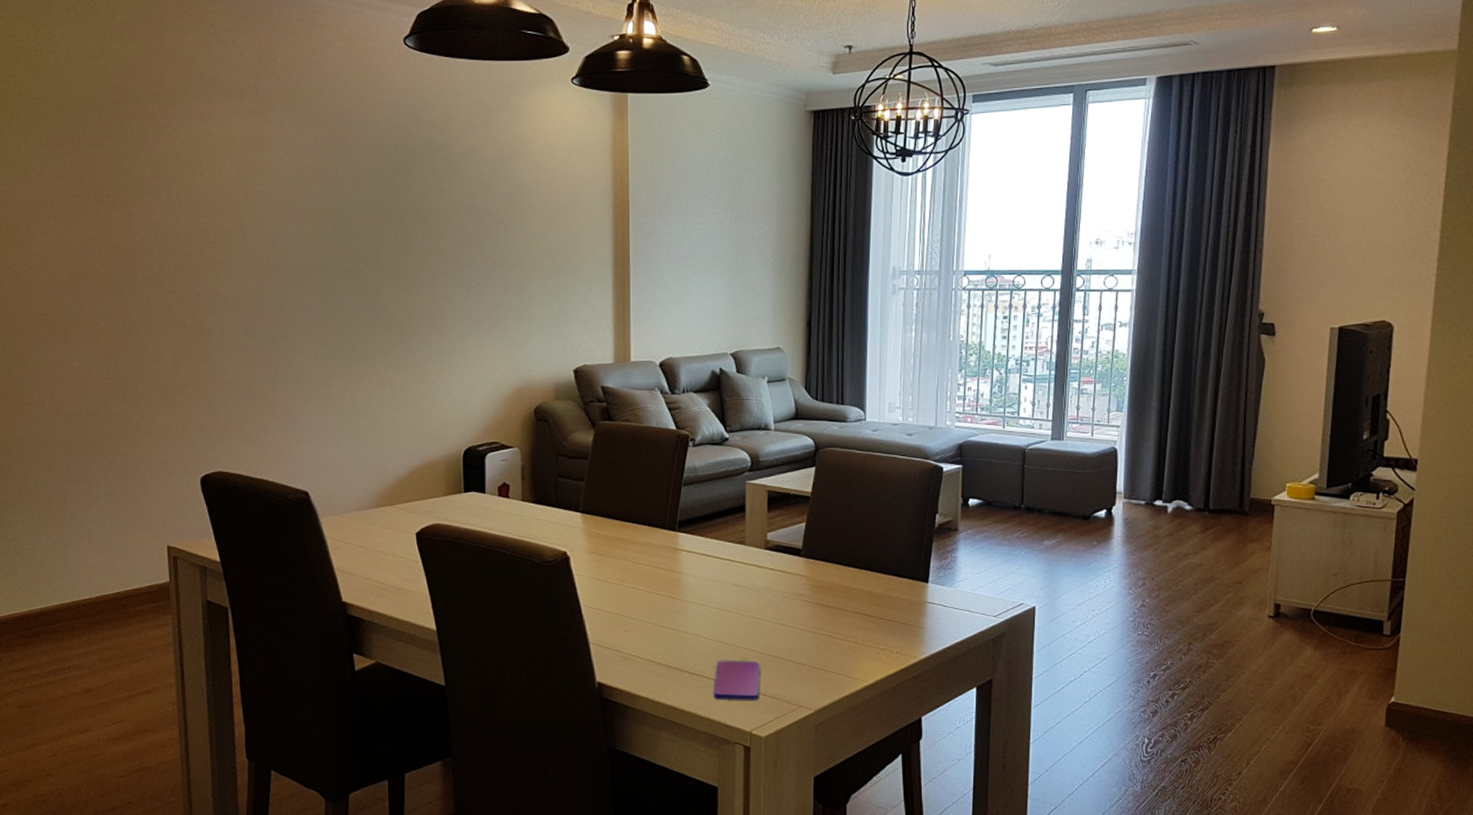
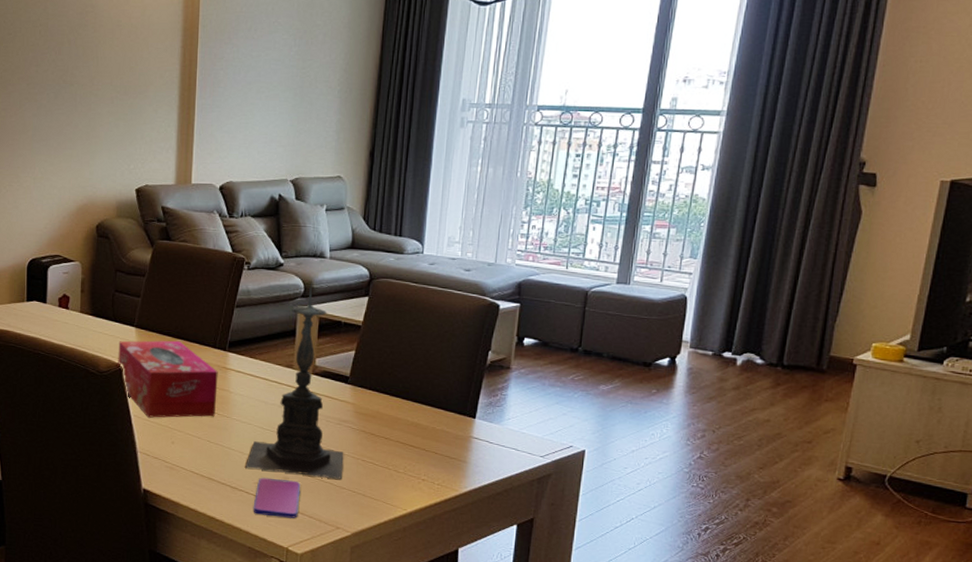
tissue box: none [564,524,669,606] -> present [118,340,218,418]
candle holder: none [703,456,802,656] -> present [245,283,344,479]

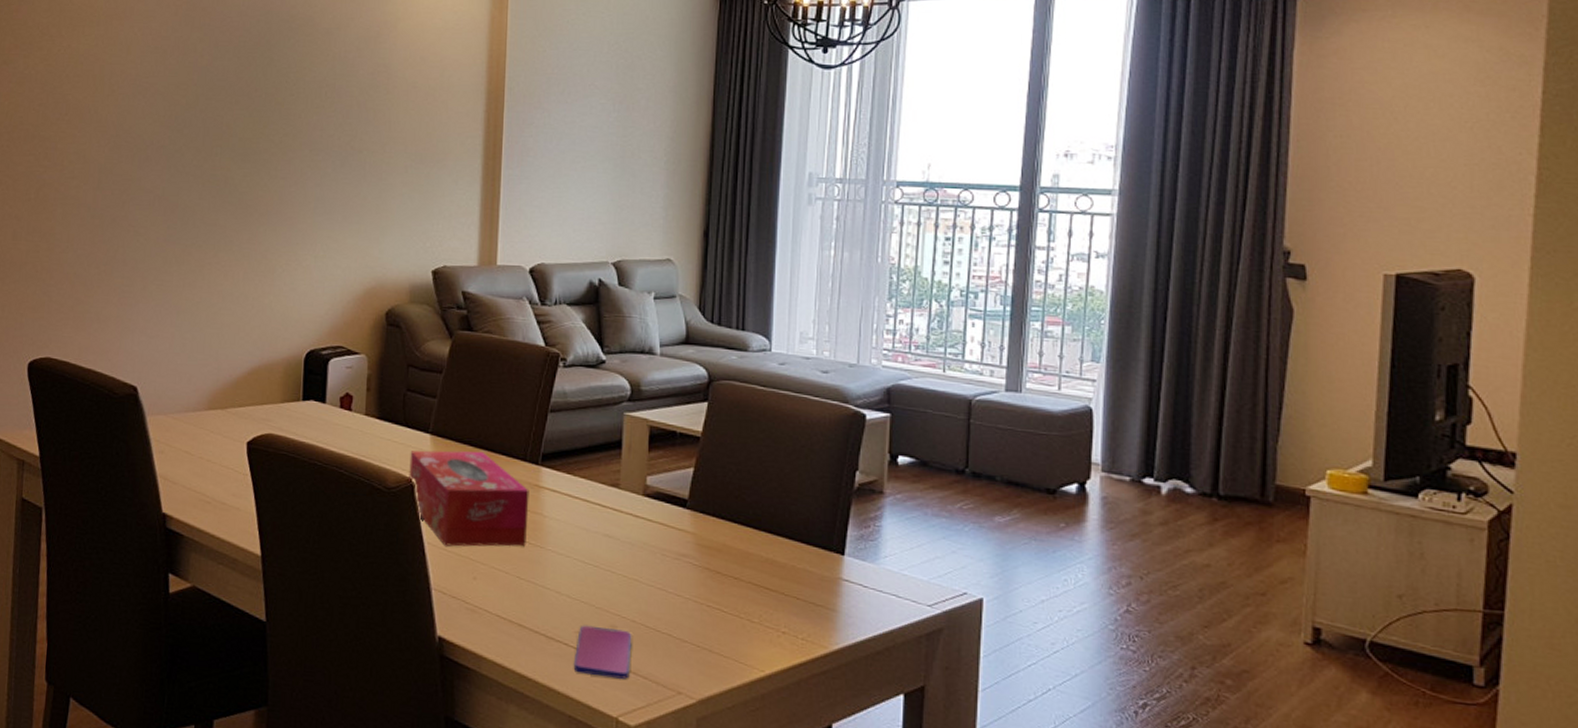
candle holder: present [245,283,344,479] -> none [563,384,684,630]

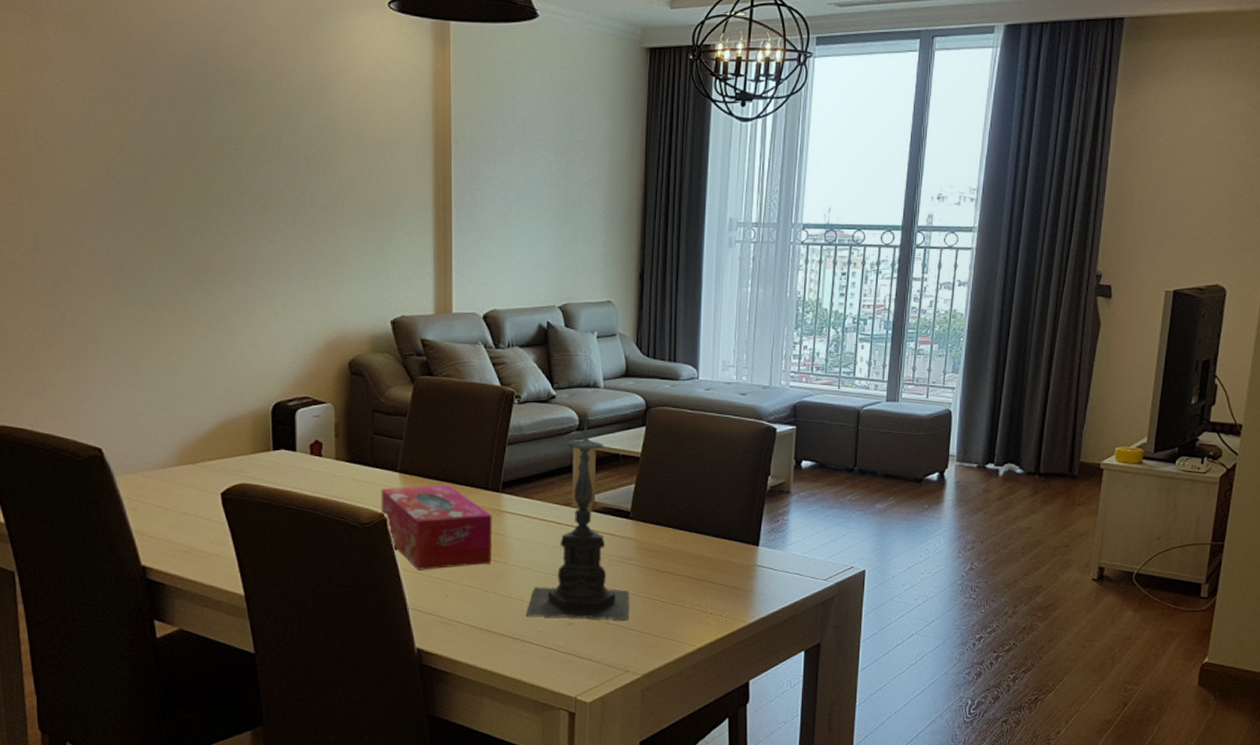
candle holder: none [563,384,684,630] -> present [527,415,629,620]
smartphone: present [573,625,632,679] -> none [537,625,586,666]

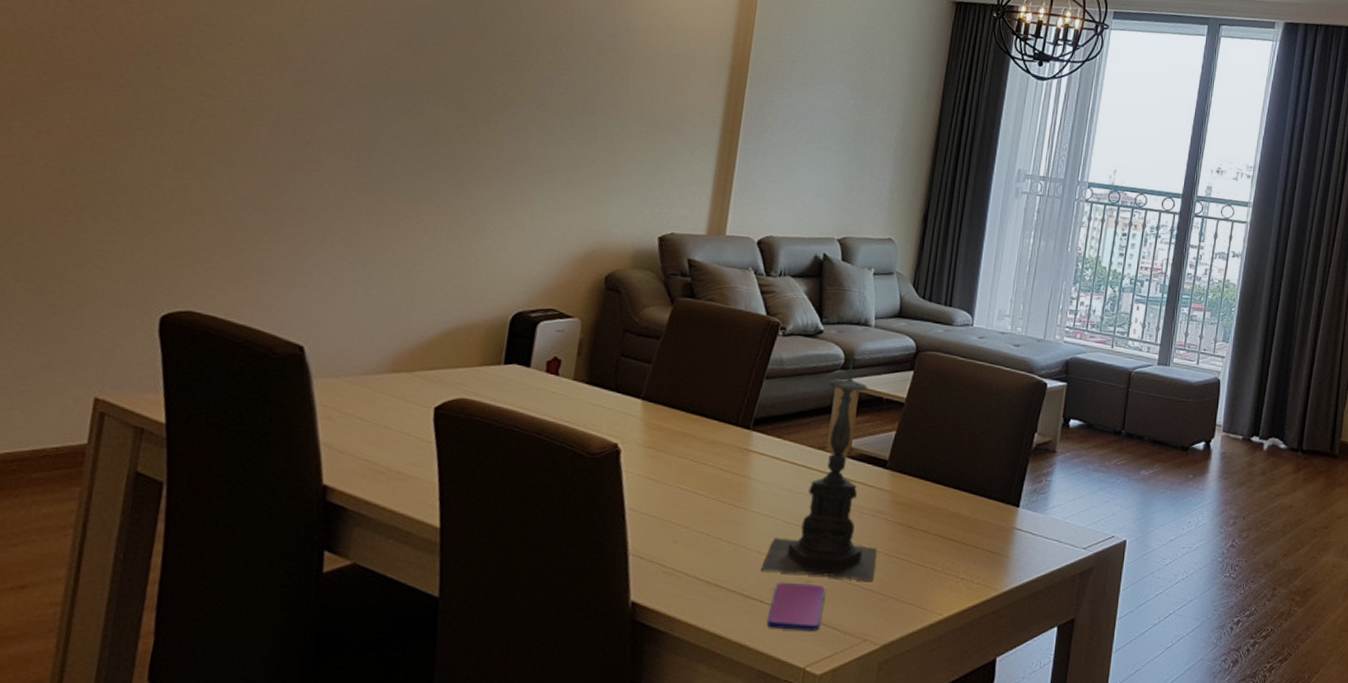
tissue box: present [381,484,492,570] -> none [614,415,739,511]
smartphone: none [537,625,586,666] -> present [766,582,826,631]

